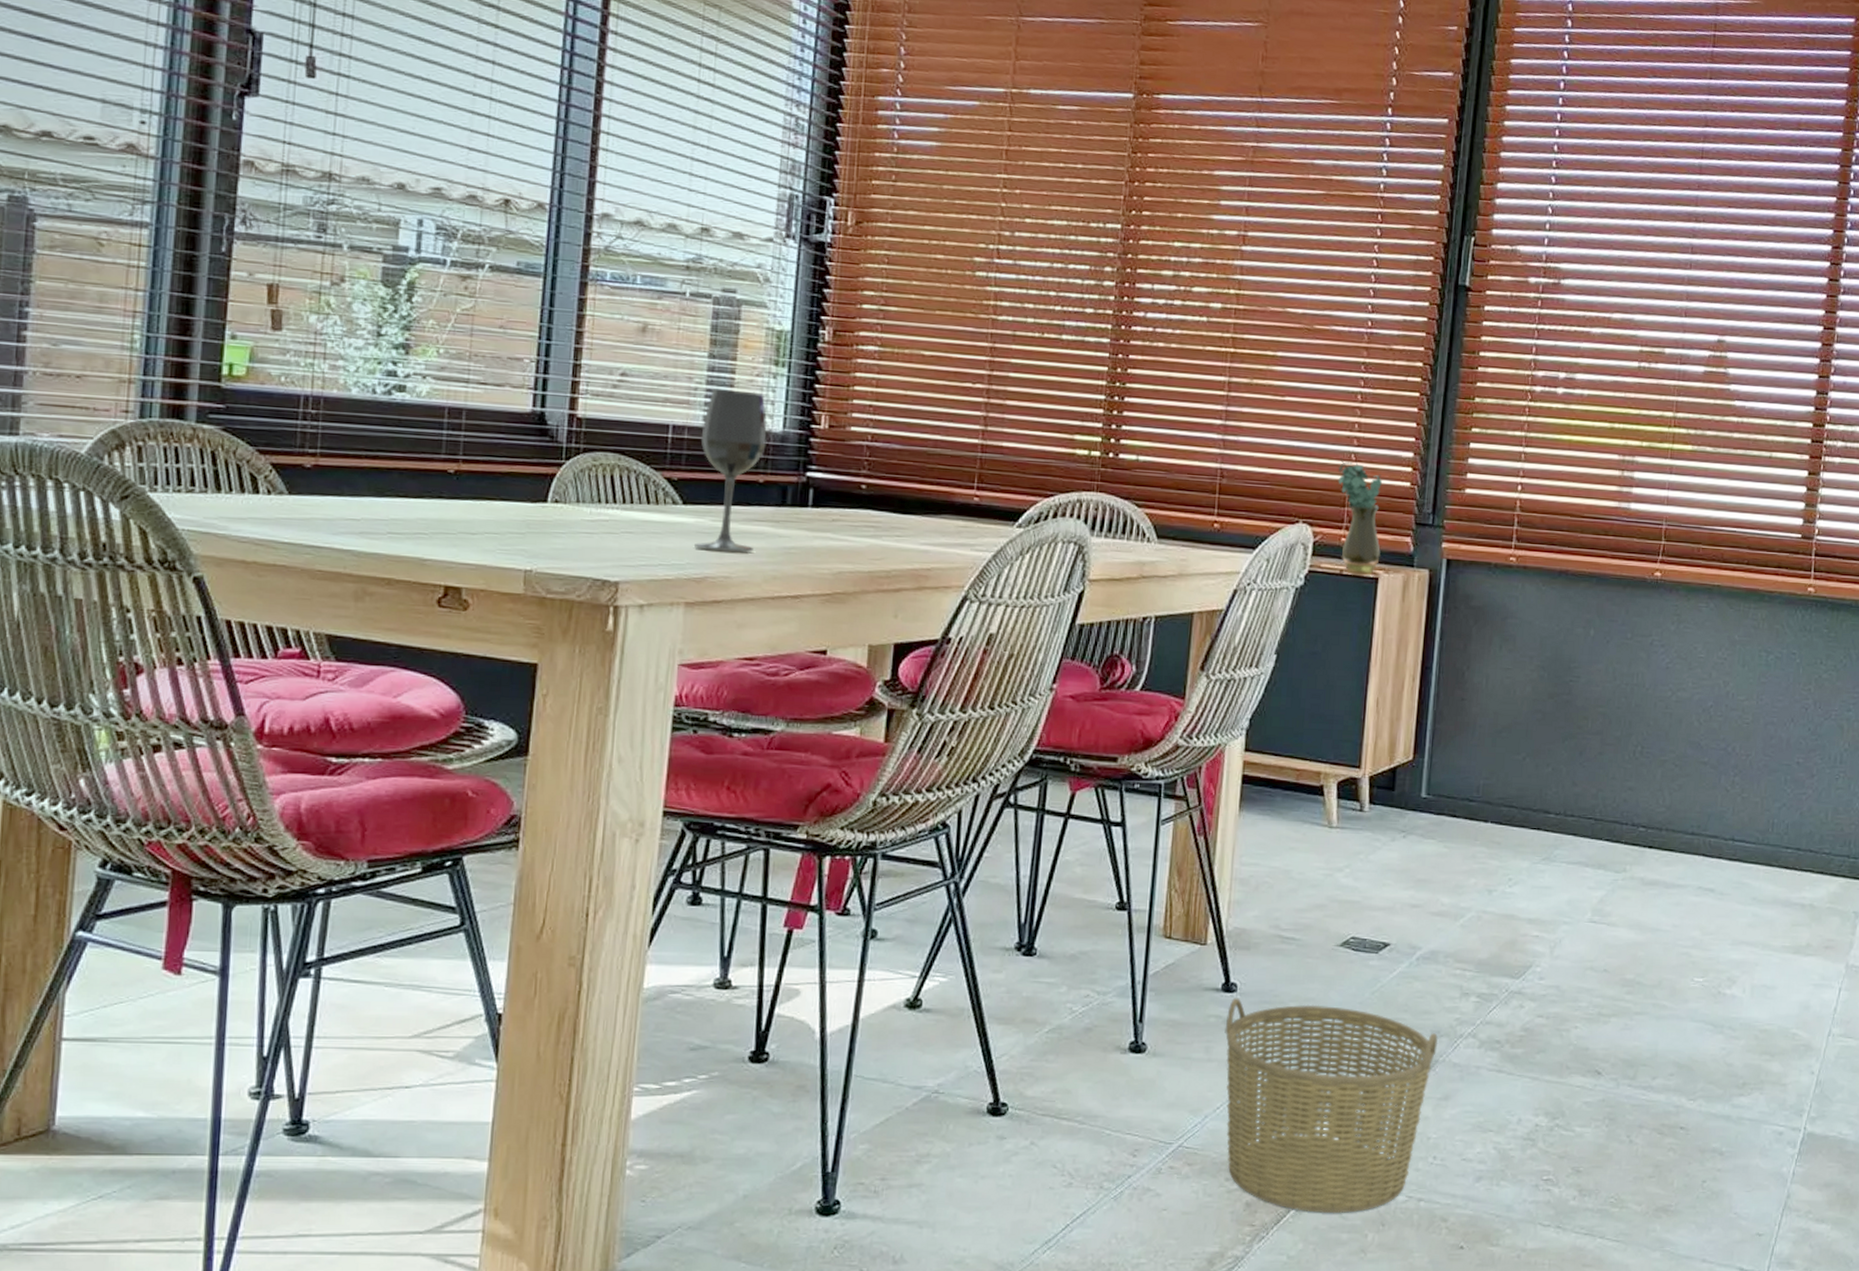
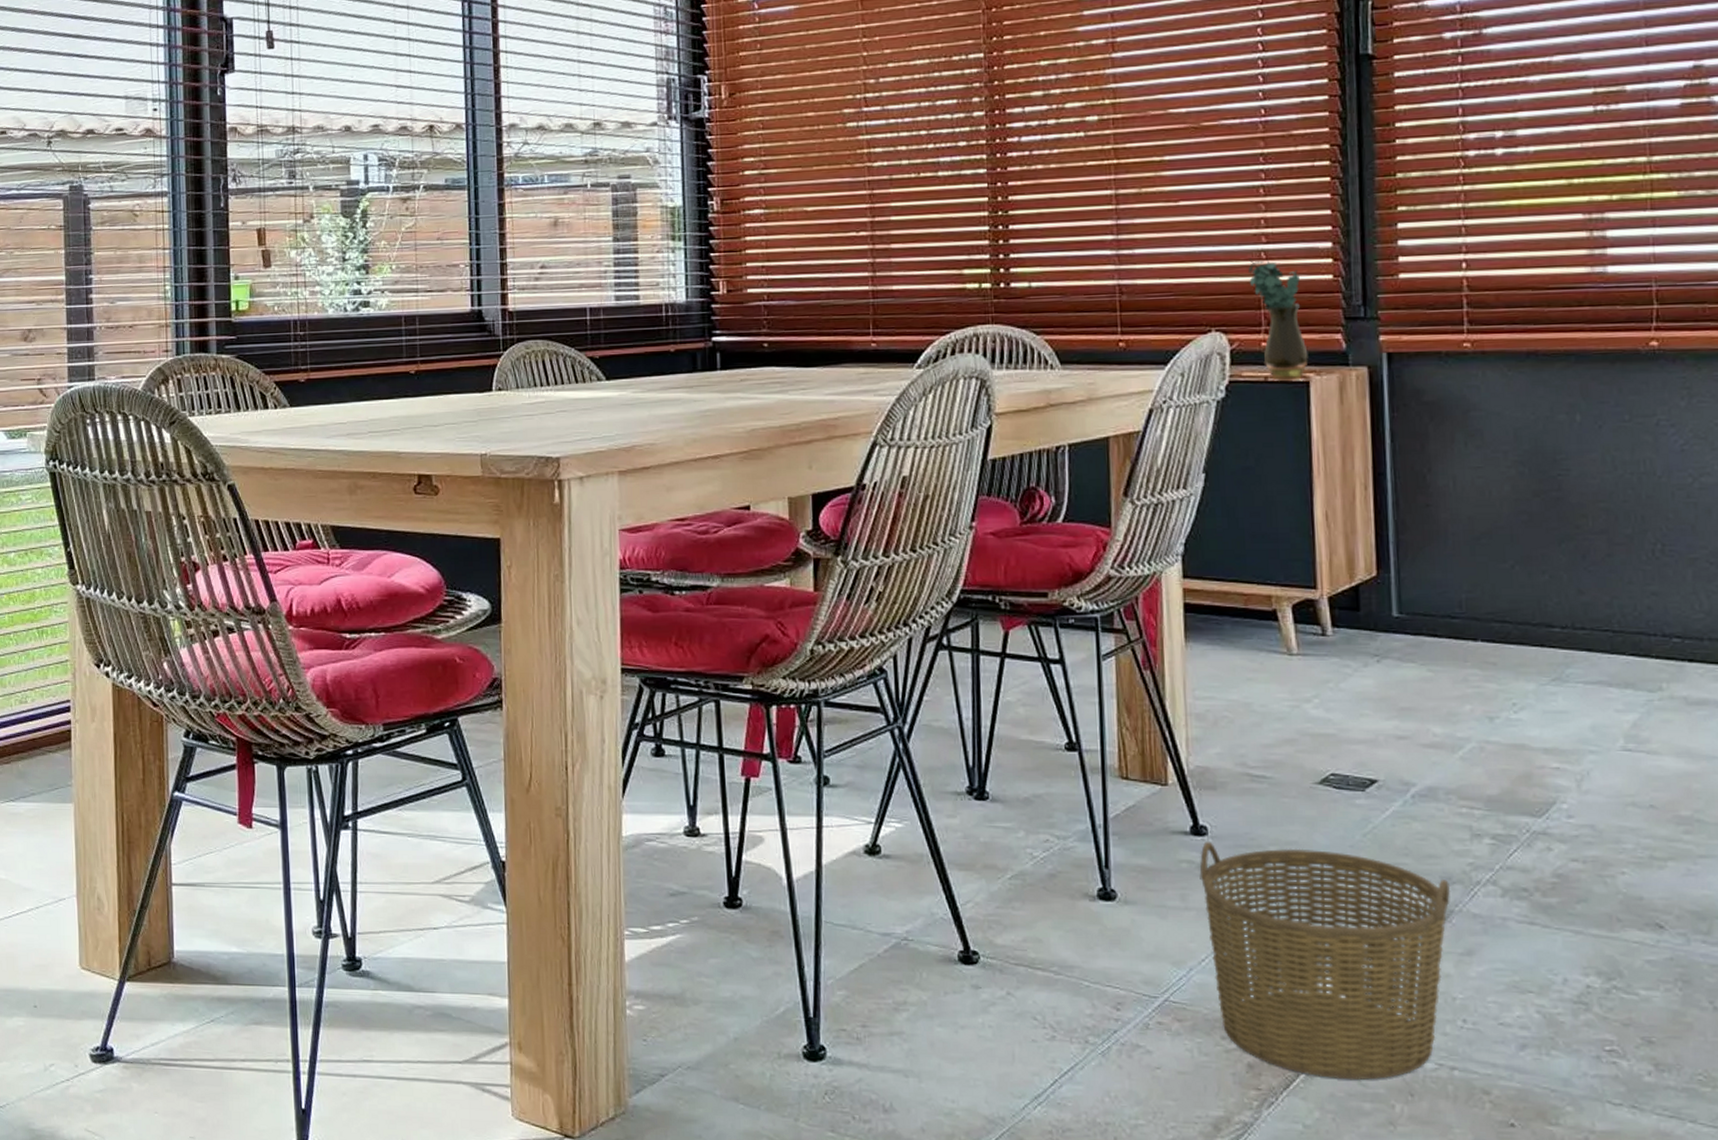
wine glass: present [694,388,767,552] -> none [615,267,673,421]

